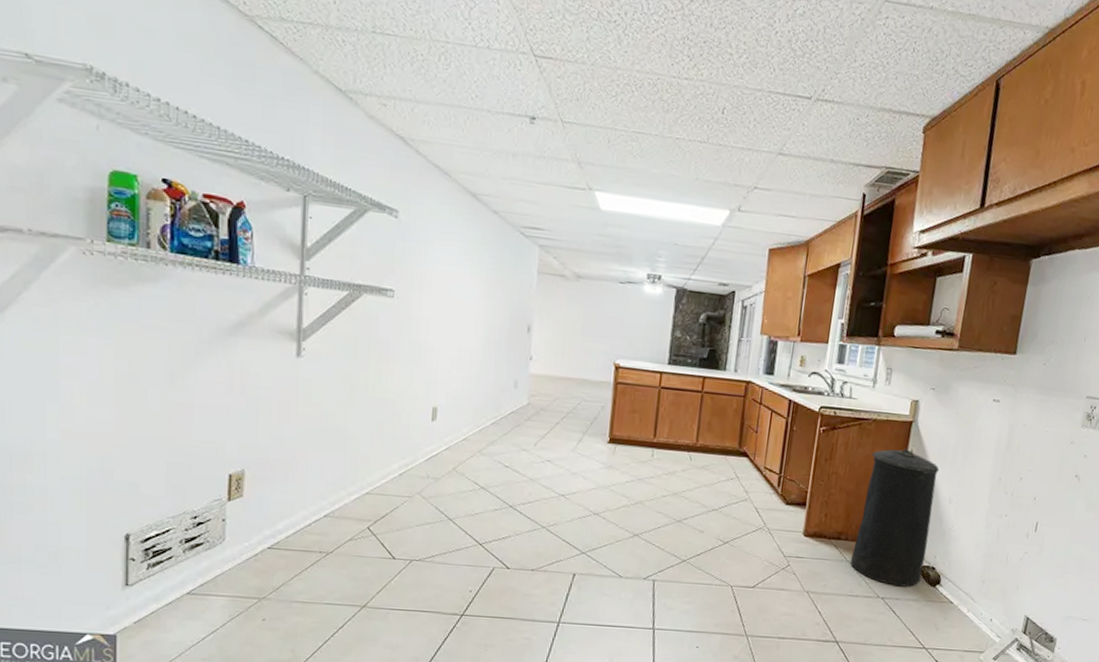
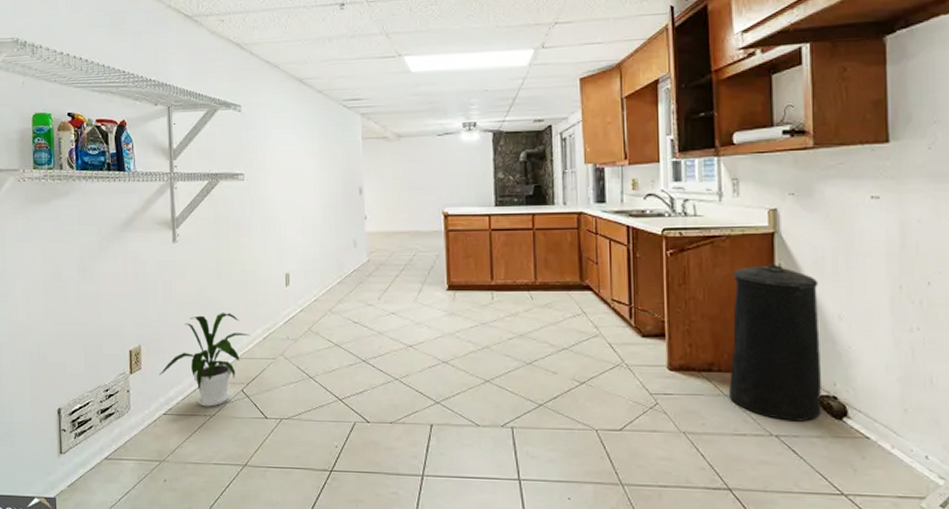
house plant: none [265,442,384,544] -> present [159,313,250,407]

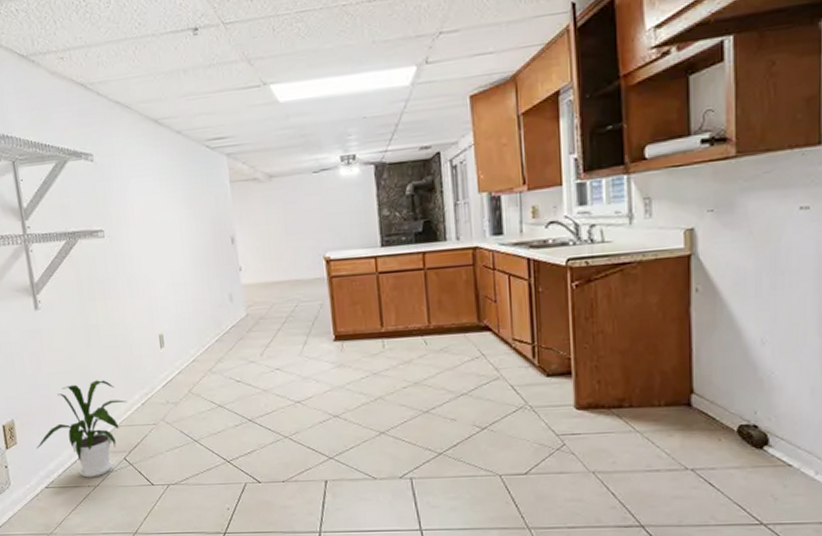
trash can: present [729,263,821,422] -> none [642,288,740,454]

